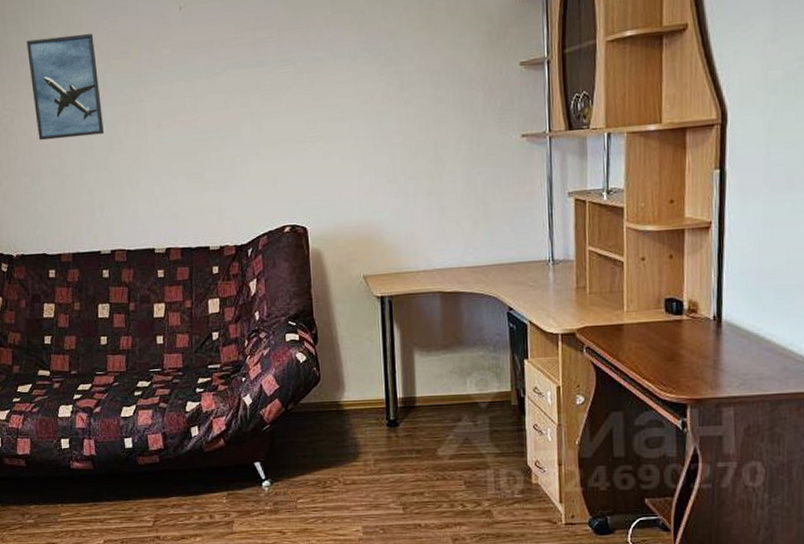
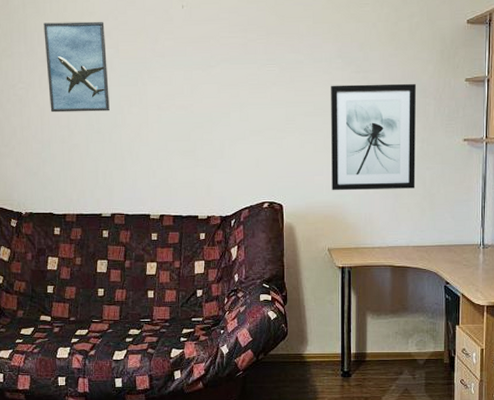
wall art: none [357,73,465,208] -> present [331,83,416,191]

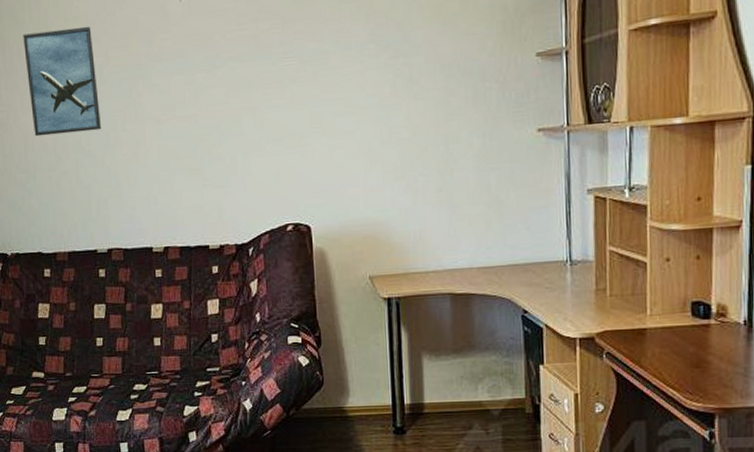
wall art: present [331,83,416,191] -> none [363,65,478,205]

